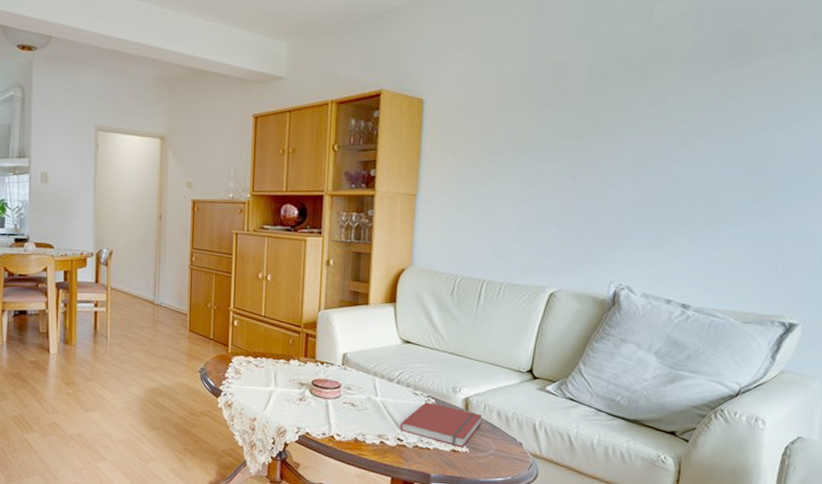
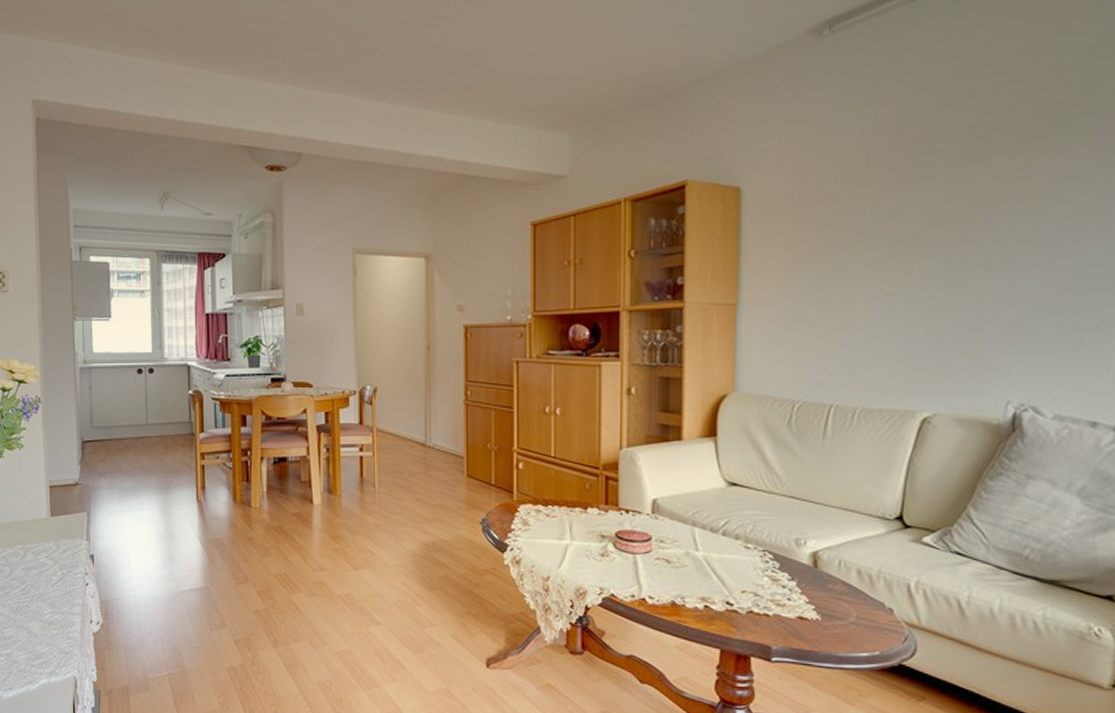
book: present [400,402,483,448] -> none [729,557,837,615]

